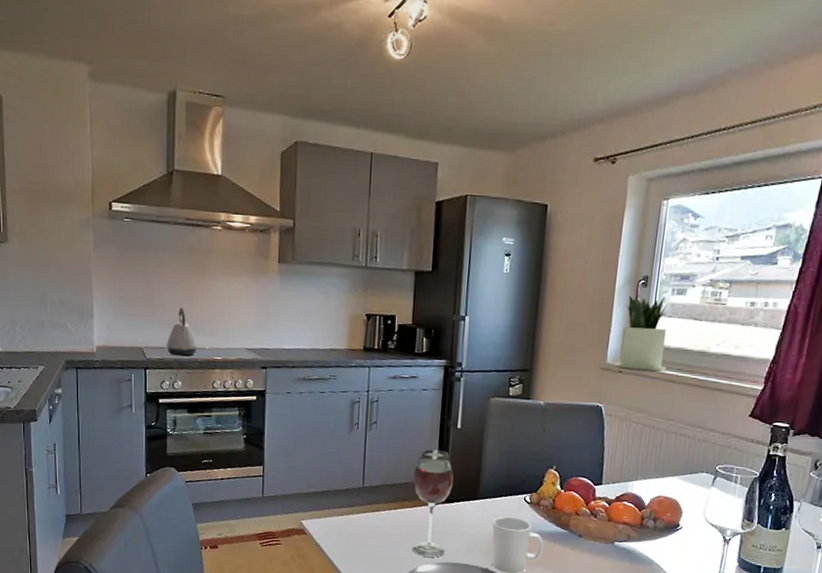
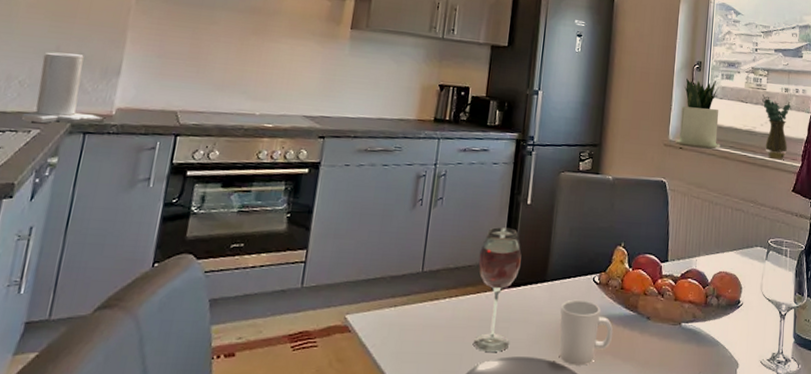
paper towel: none [29,299,90,361] -> present [21,52,105,125]
kettle: present [166,307,198,356] -> none [207,69,246,123]
vase: none [719,310,756,383] -> present [762,94,791,161]

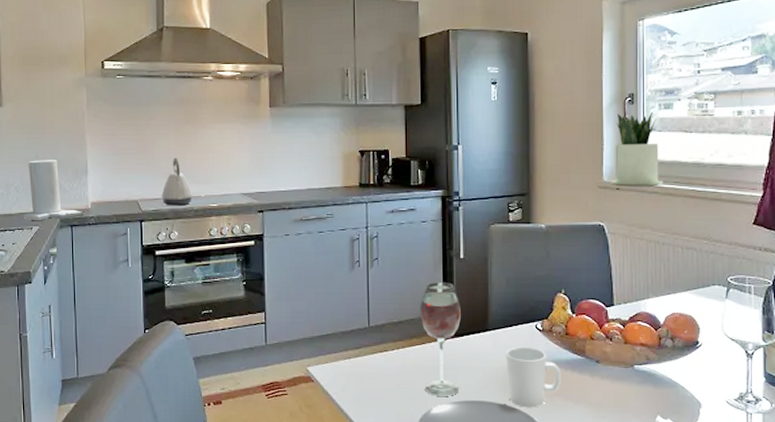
kettle: none [207,69,246,123] -> present [161,157,193,206]
vase: present [762,94,791,161] -> none [710,121,745,192]

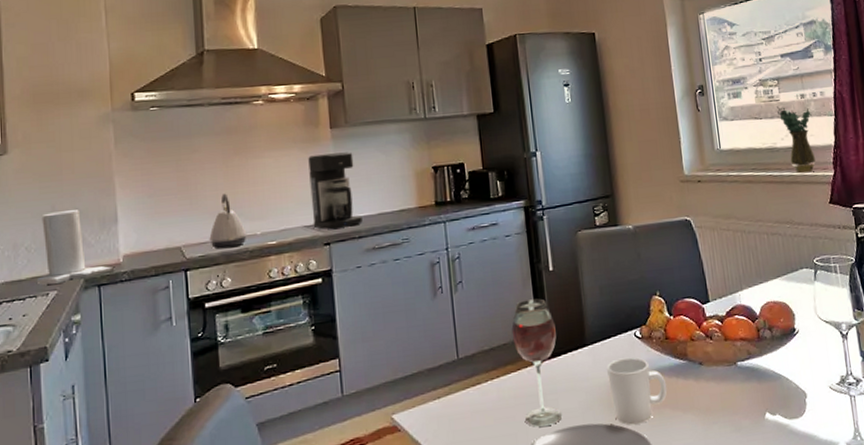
coffee maker: none [249,130,293,199] -> present [308,152,363,230]
planter: present [610,113,663,187] -> none [690,102,742,179]
vase: none [710,121,745,192] -> present [777,106,816,174]

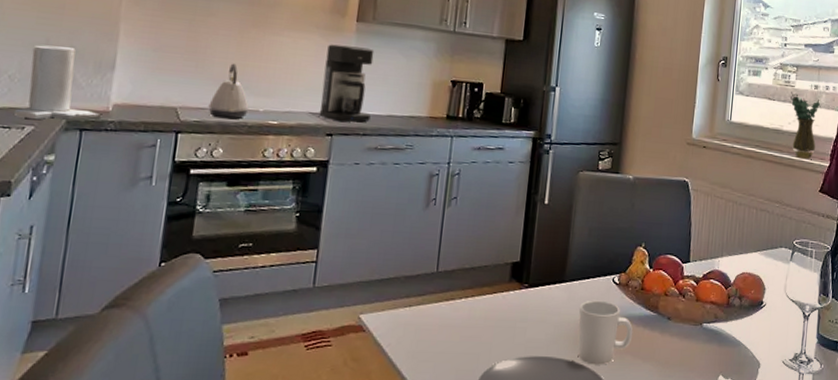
wineglass: present [511,298,563,427] -> none [491,227,539,351]

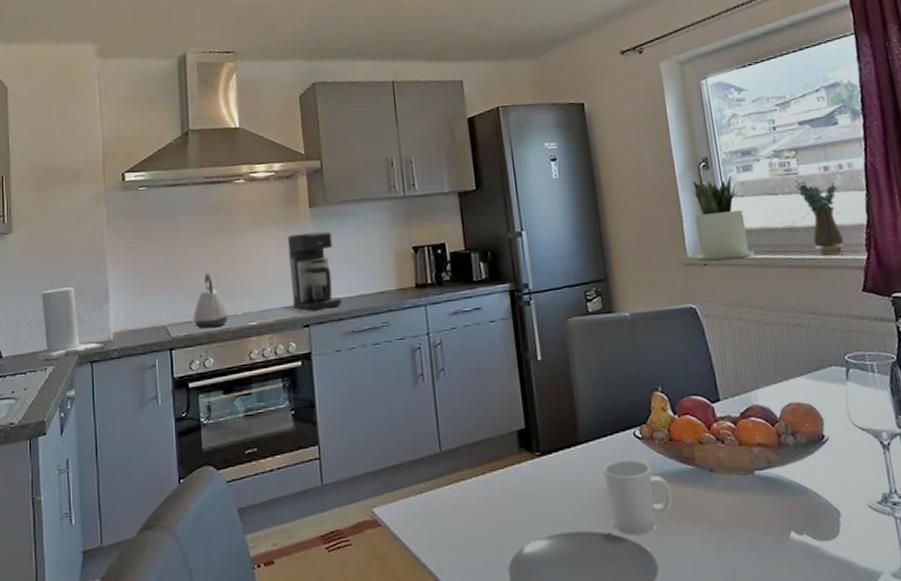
planter: none [698,74,746,149] -> present [693,177,755,263]

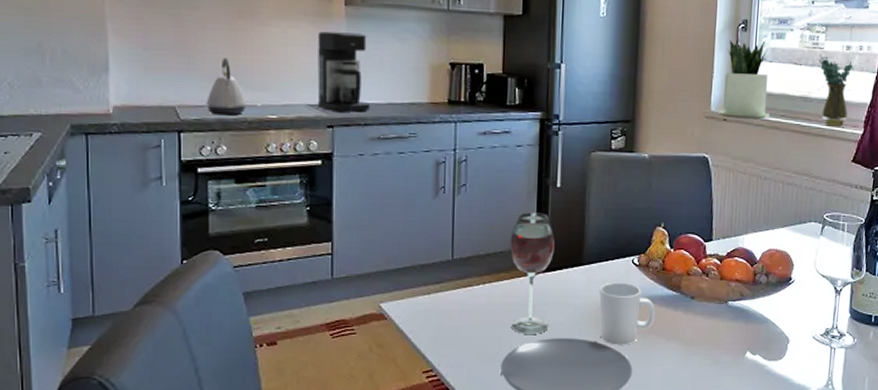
paper towel: present [36,287,106,361] -> none [19,50,104,127]
wineglass: none [497,390,554,531] -> present [510,212,555,334]

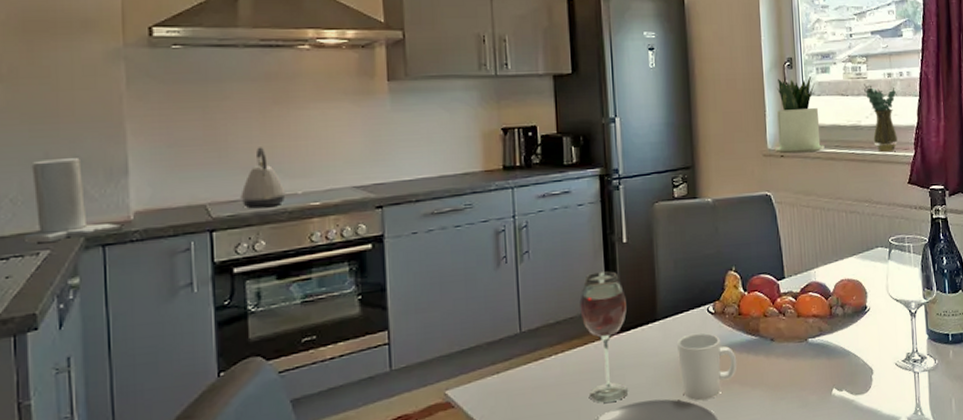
paper towel: none [19,50,104,127] -> present [23,158,124,244]
coffee maker: present [317,31,370,113] -> none [361,107,421,192]

